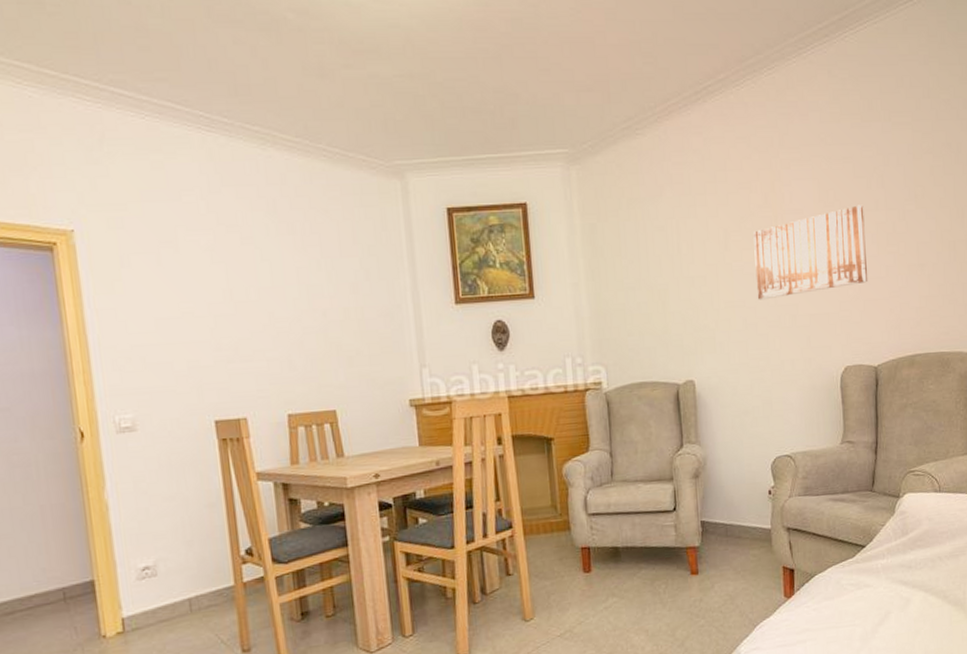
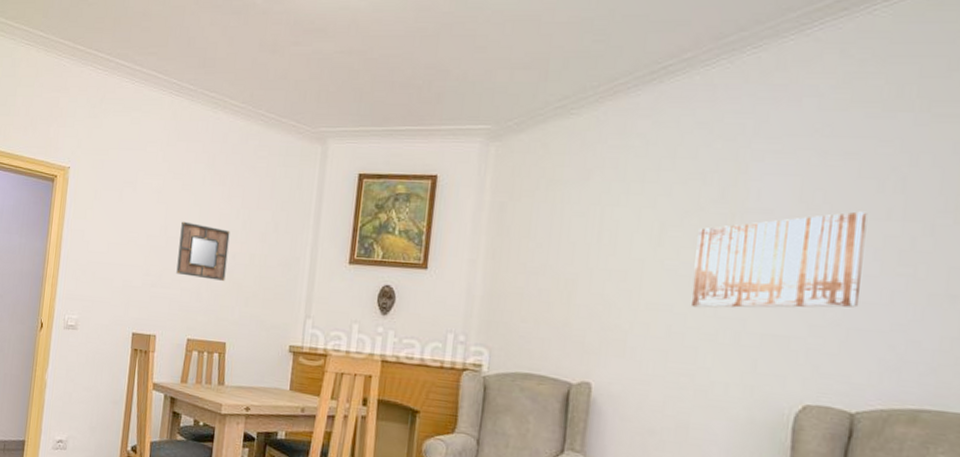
home mirror: none [250,281,320,344] -> present [176,221,230,281]

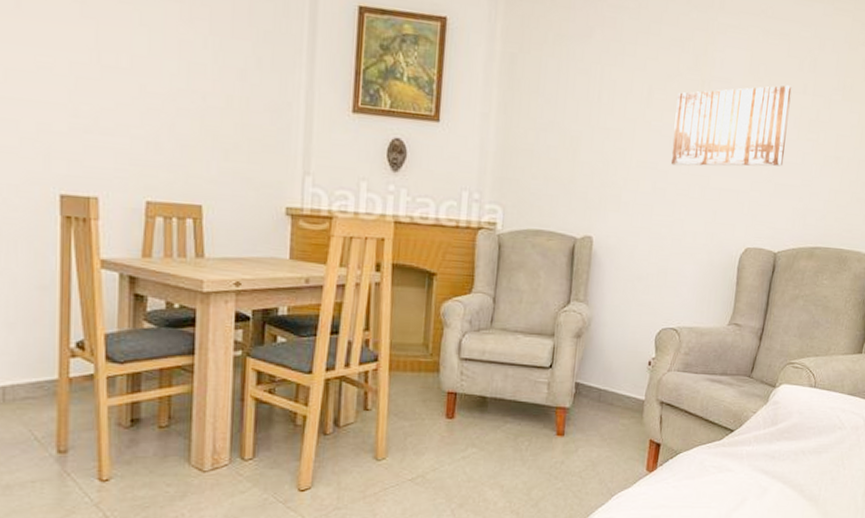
home mirror: present [176,221,230,281] -> none [121,46,196,128]

